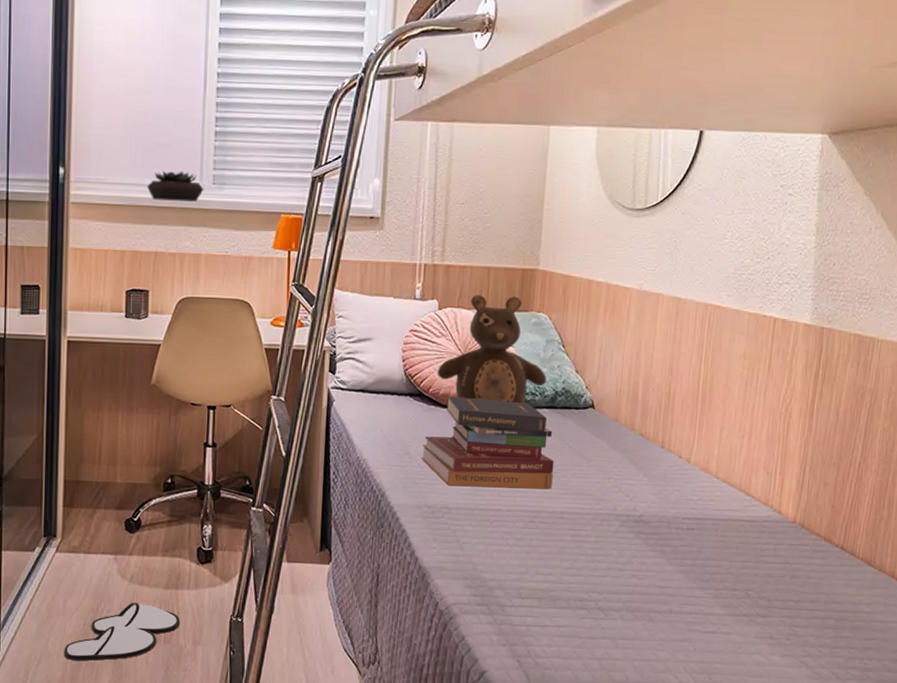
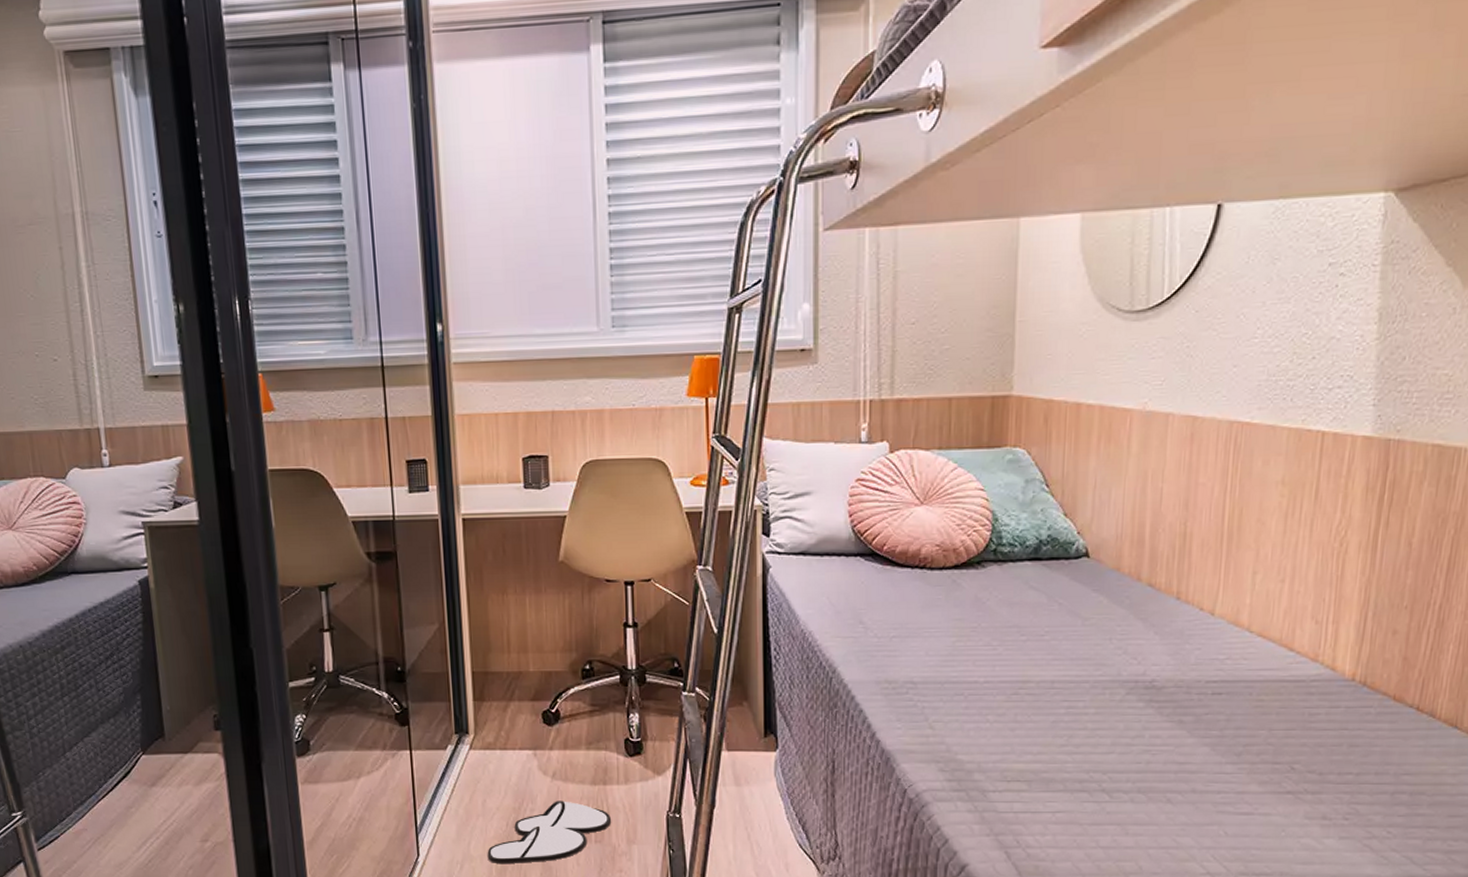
succulent plant: present [147,170,204,202] -> none [537,315,602,352]
books: present [422,396,554,490] -> none [878,553,1041,657]
teddy bear: present [437,295,547,404] -> none [891,430,1028,557]

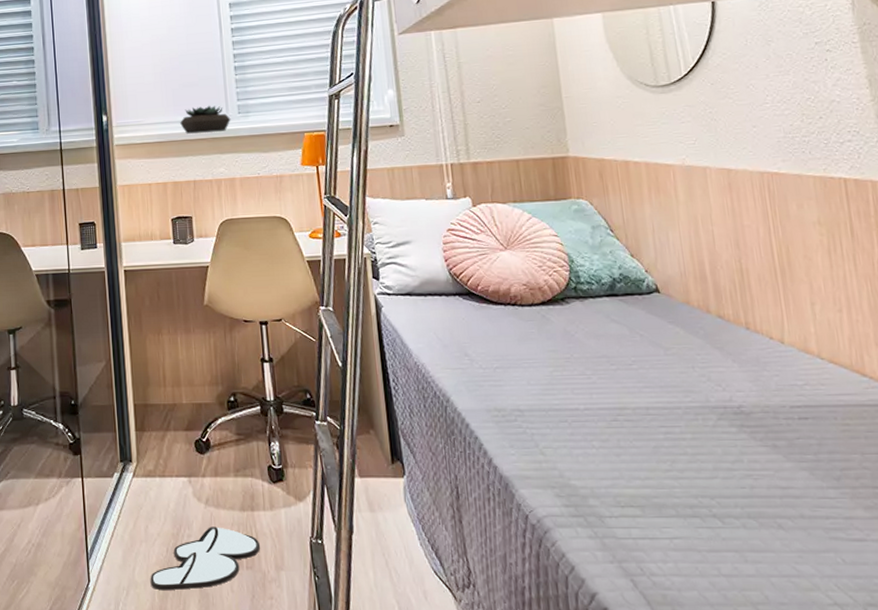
succulent plant: none [537,315,602,352] -> present [180,105,231,134]

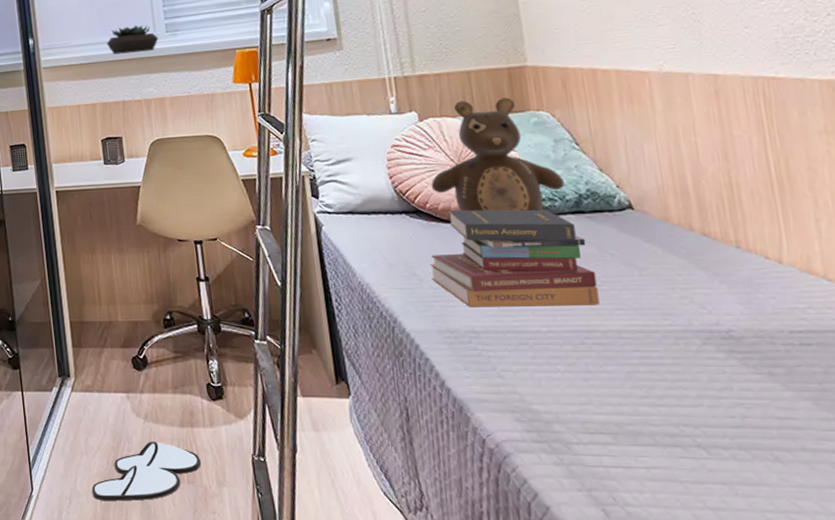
books: none [480,292,631,387] -> present [430,209,600,307]
teddy bear: none [482,186,601,294] -> present [431,97,565,212]

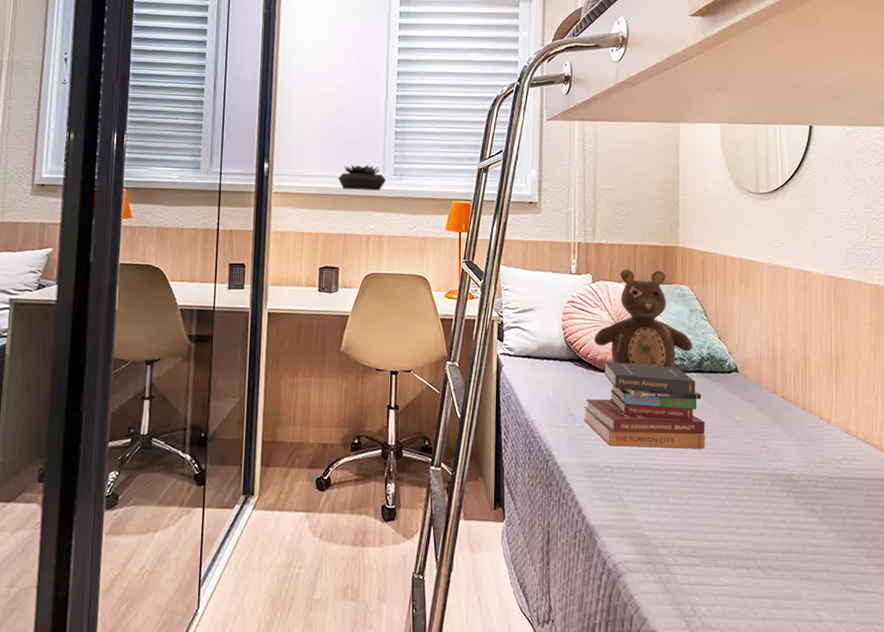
slippers: present [91,441,201,501] -> none [258,559,366,618]

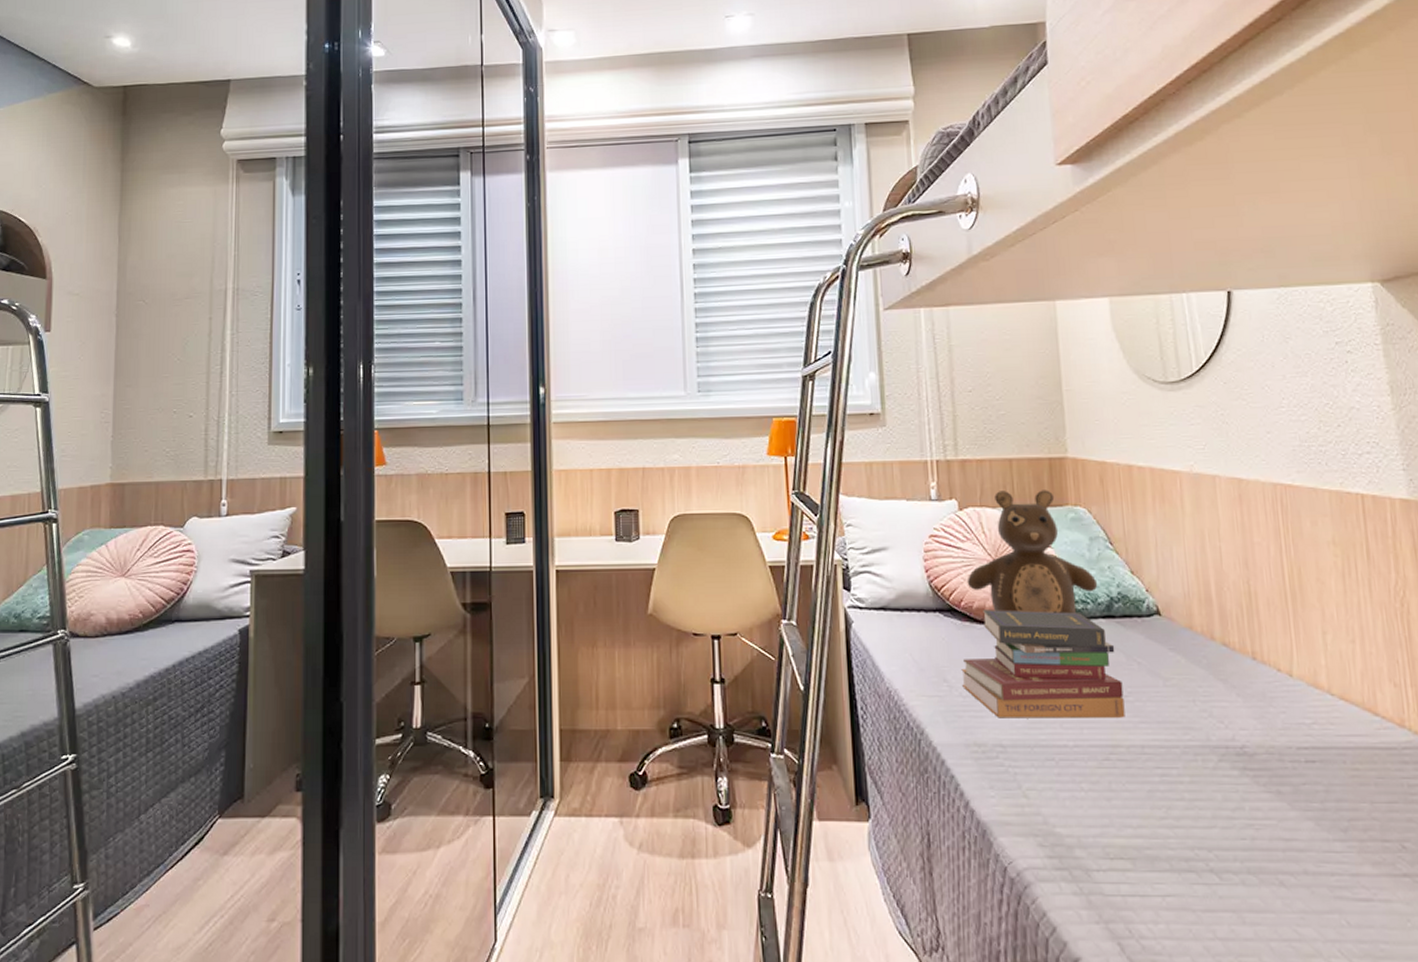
succulent plant: present [338,164,386,191] -> none [630,380,689,413]

